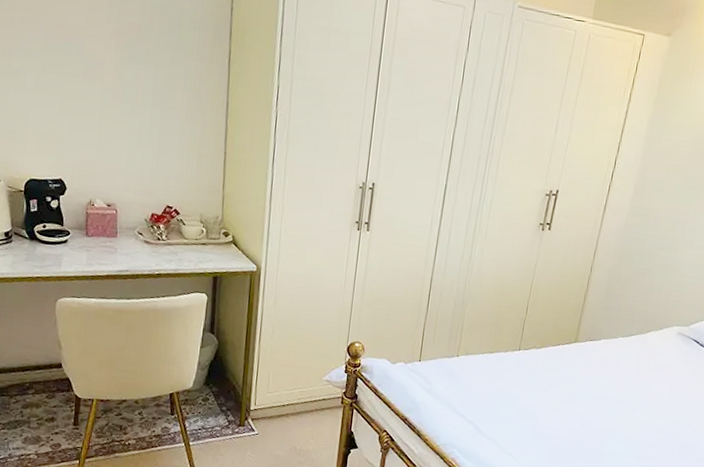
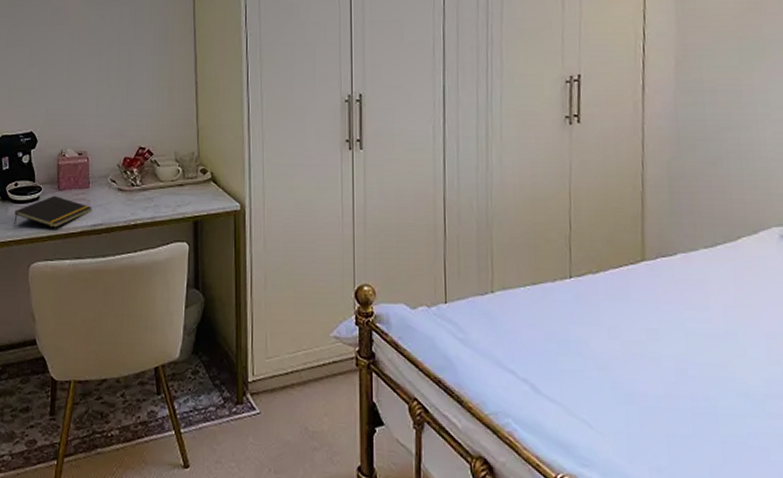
notepad: none [41,240,119,270] -> present [14,195,93,228]

